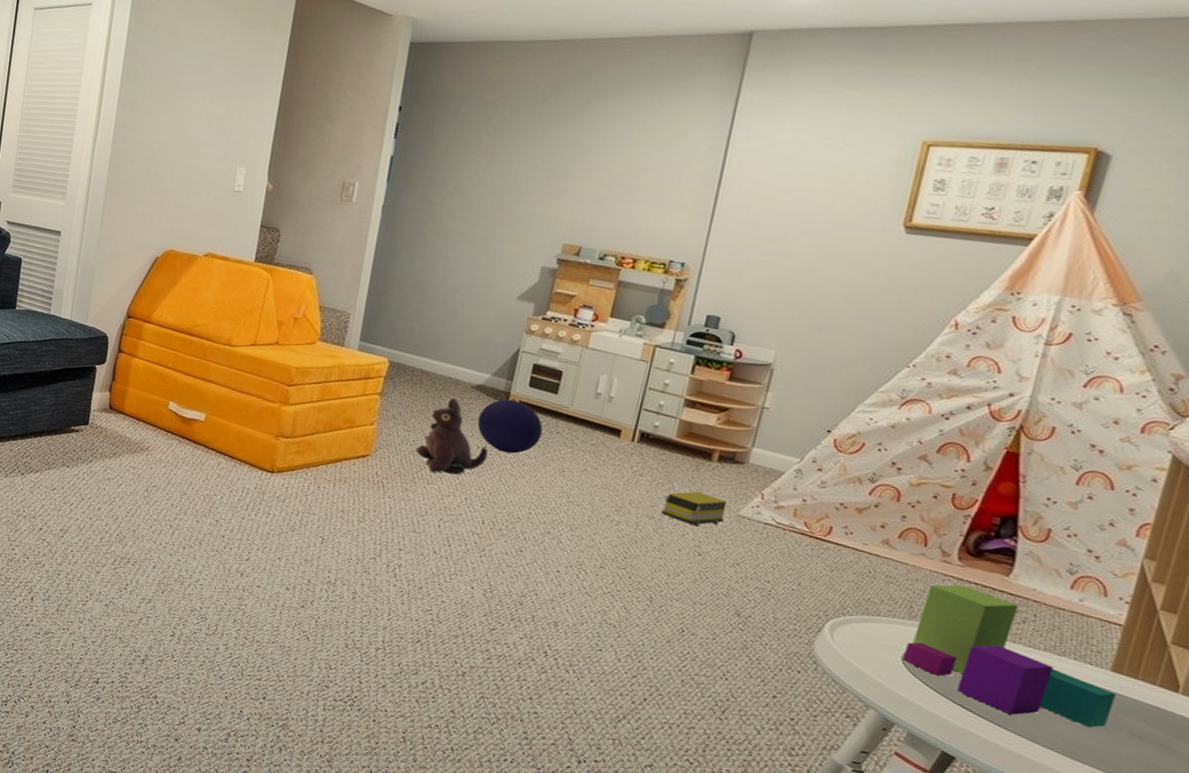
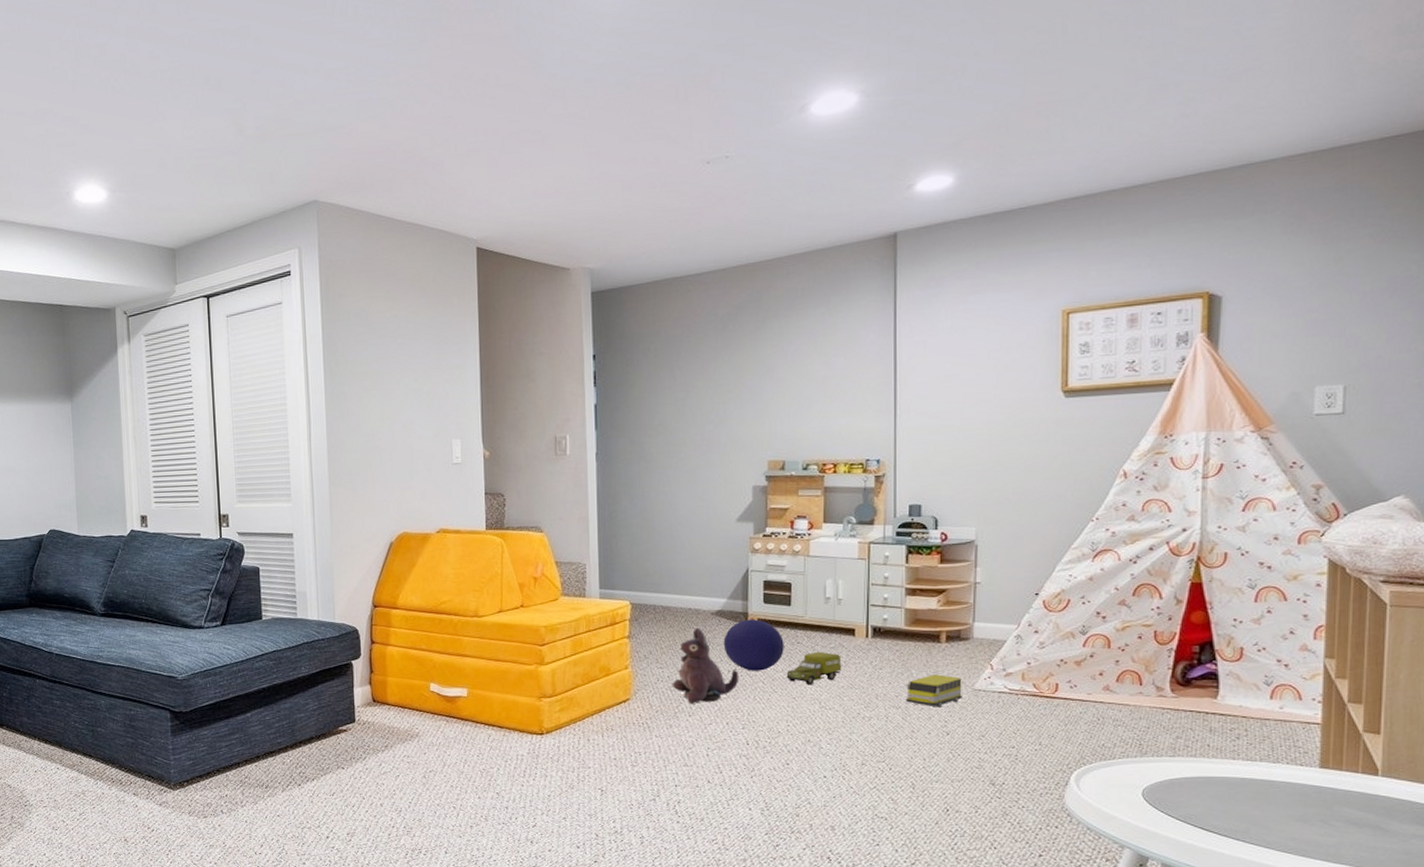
toy truck: none [537,445,601,478] -> present [786,651,842,685]
toy blocks: present [902,584,1116,728] -> none [1143,715,1328,827]

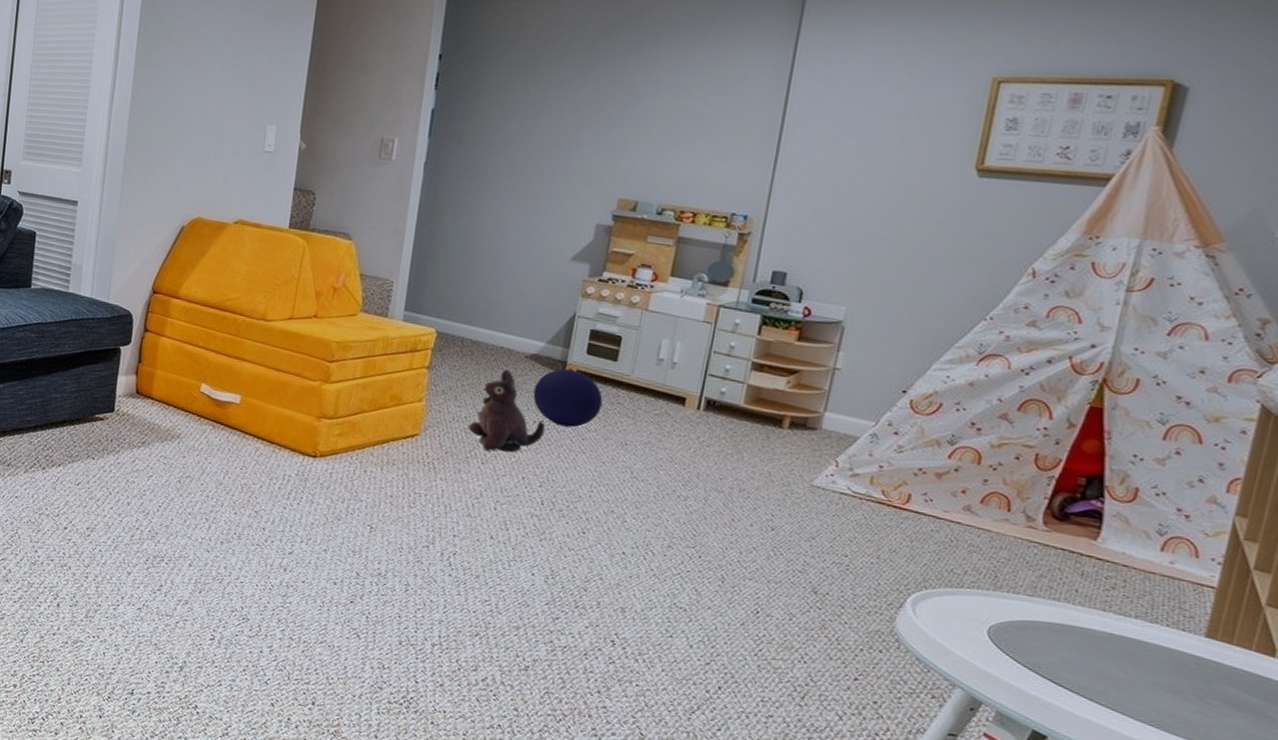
toy truck: present [786,651,842,685] -> none [598,416,665,452]
toy bus: present [906,674,962,707] -> none [731,461,800,499]

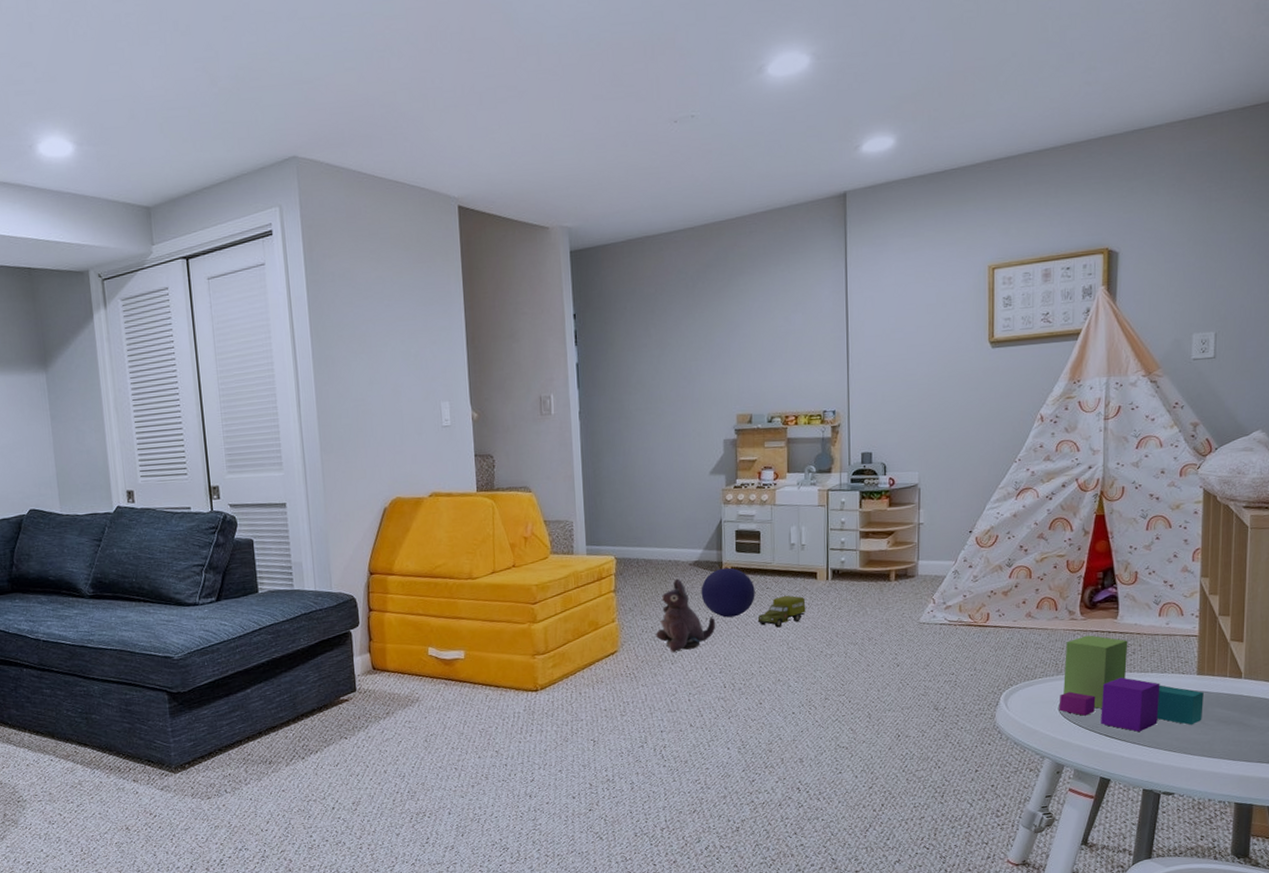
toy truck: none [598,416,665,452] -> present [757,595,806,628]
toy blocks: none [988,551,1211,699] -> present [1059,635,1204,732]

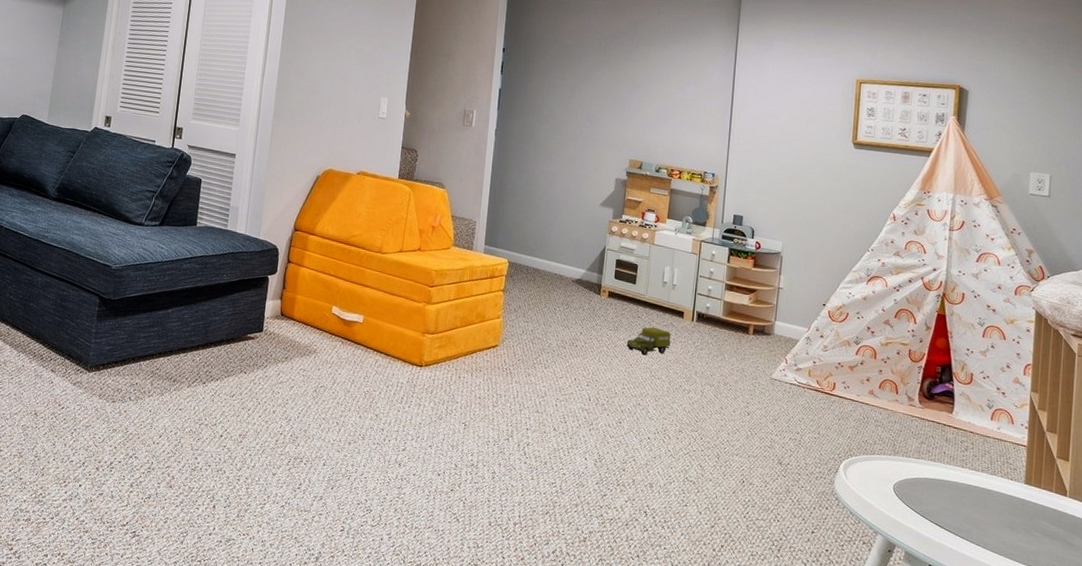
plush toy: present [655,578,716,652] -> none [533,291,589,358]
ball: present [701,567,755,618] -> none [579,290,628,337]
toy blocks: present [1059,635,1204,732] -> none [894,423,1030,533]

